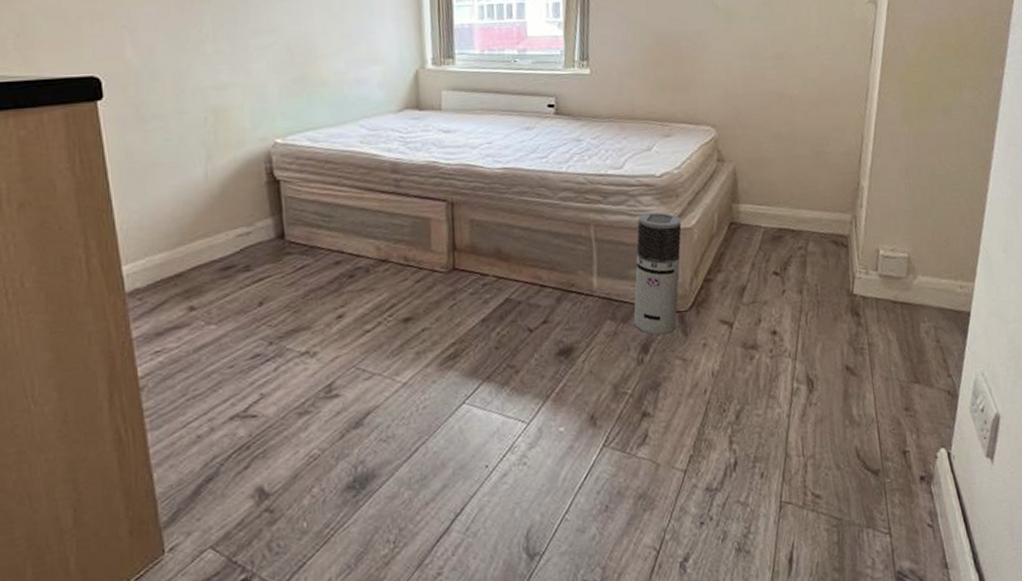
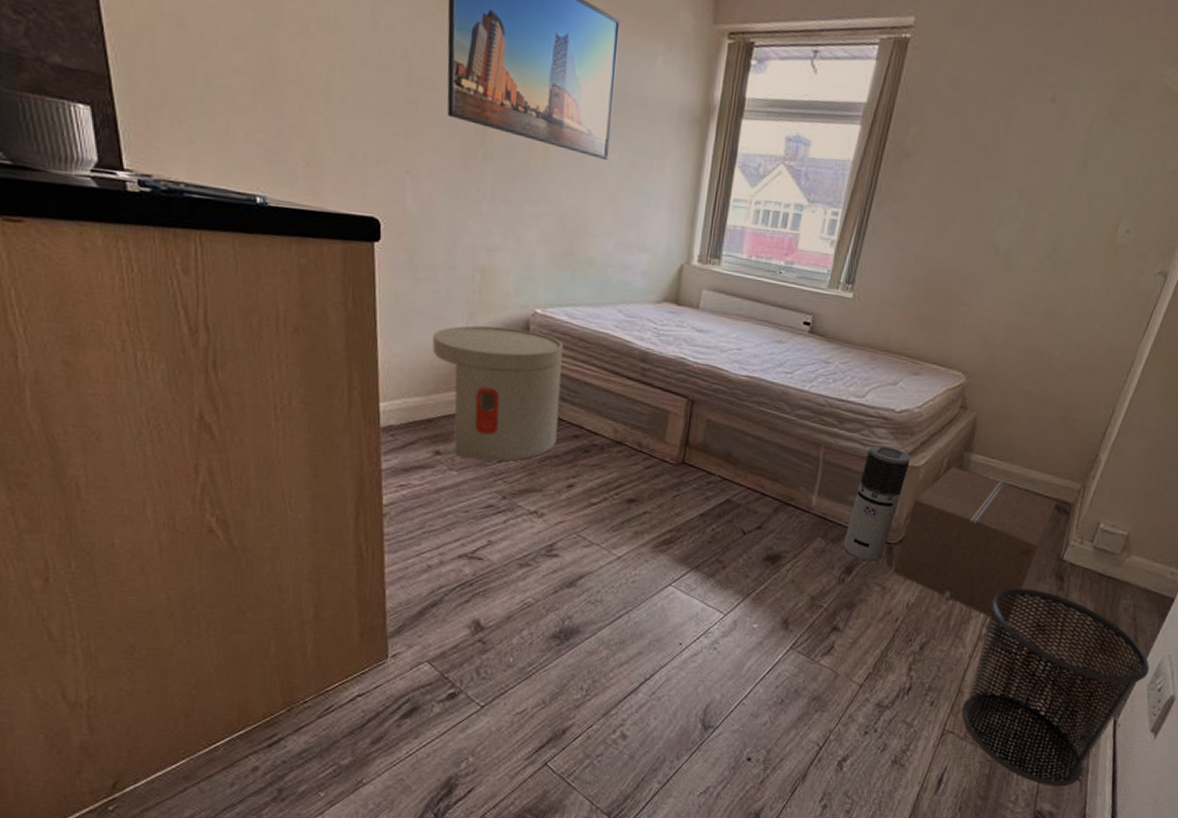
side table: none [170,162,318,309] -> present [432,325,564,462]
cardboard box: none [690,221,833,372] -> present [893,467,1057,623]
waste bin: none [793,330,968,541] -> present [961,588,1150,787]

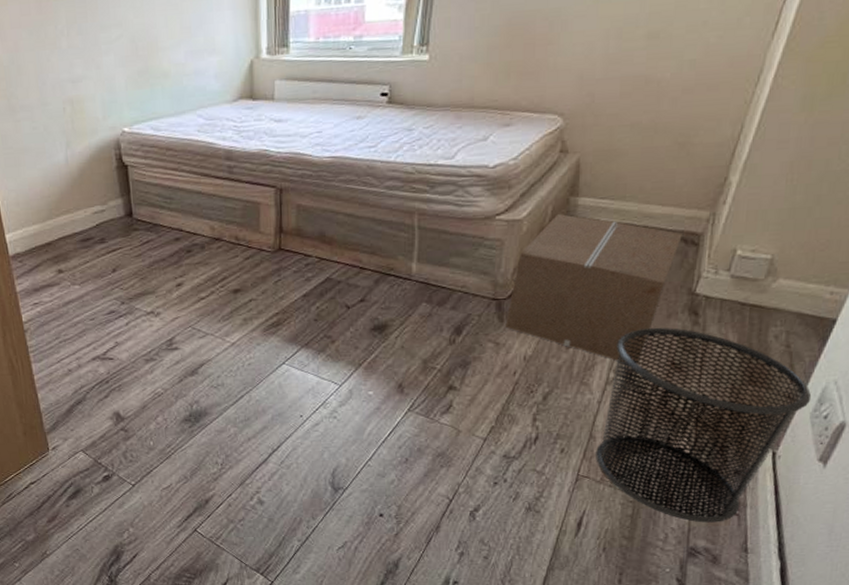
side table: present [432,325,564,462] -> none [38,149,161,273]
air purifier: present [843,444,912,562] -> none [449,202,512,320]

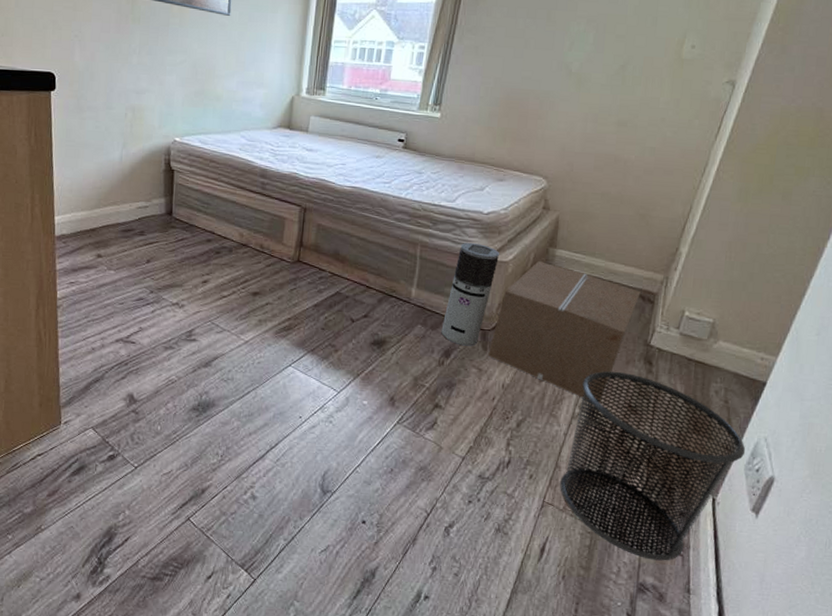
air purifier: none [449,202,512,320] -> present [441,242,500,346]

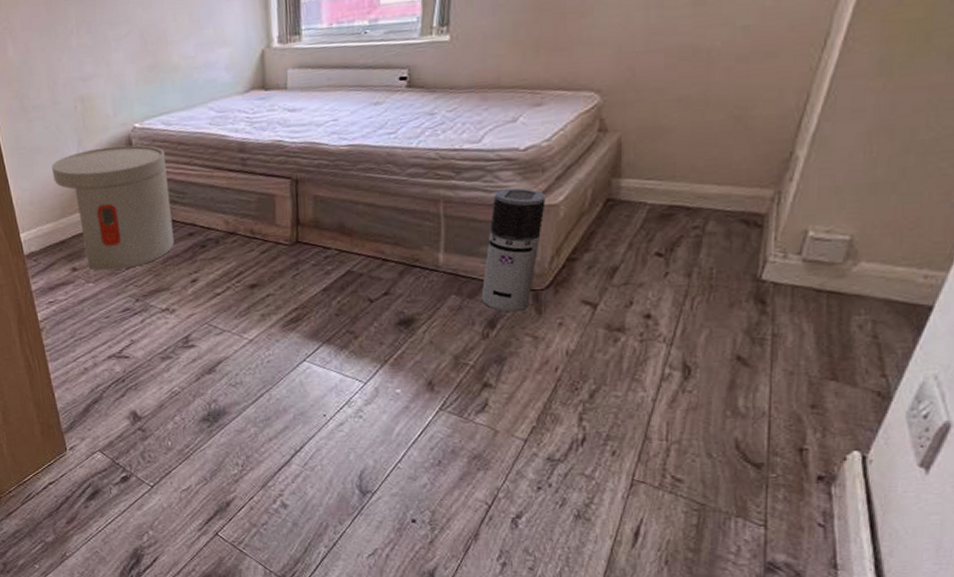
side table: none [94,152,198,262] -> present [51,145,175,271]
cardboard box: present [488,261,641,404] -> none [544,197,743,359]
waste bin: present [560,371,746,561] -> none [652,318,907,535]

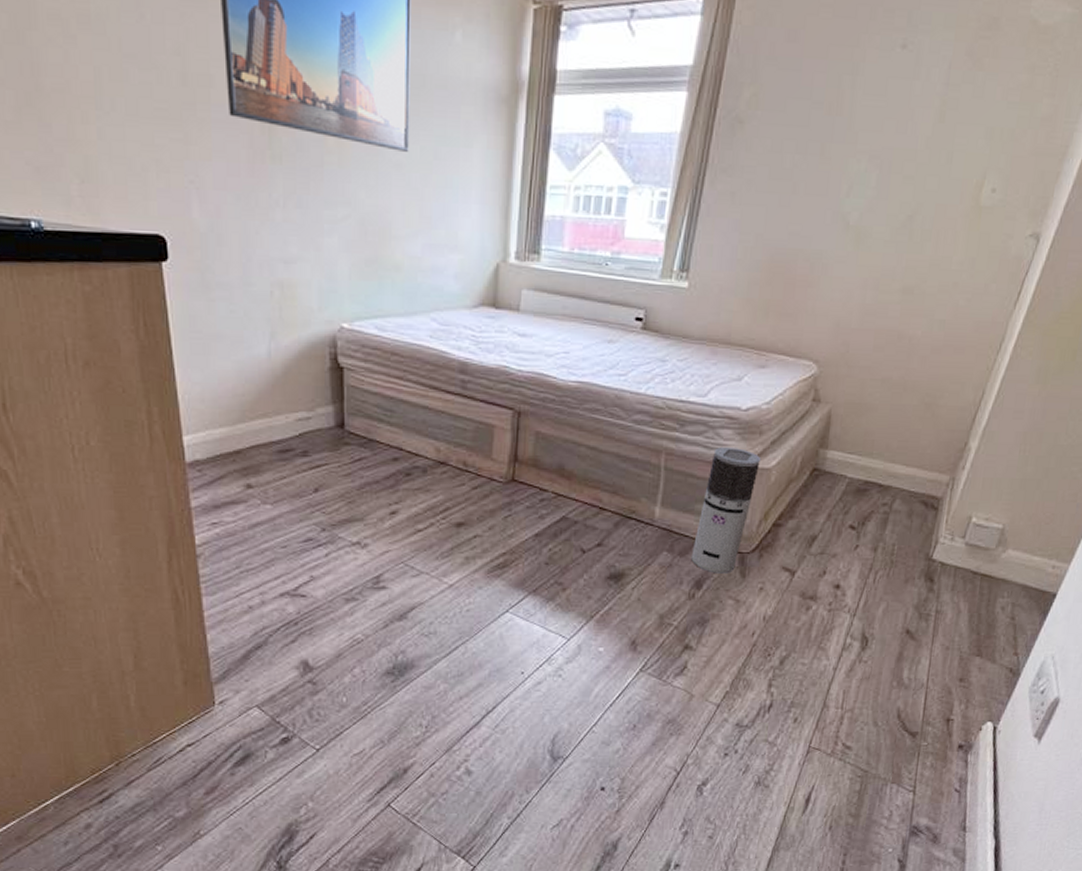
side table: present [51,145,175,271] -> none [232,345,376,491]

